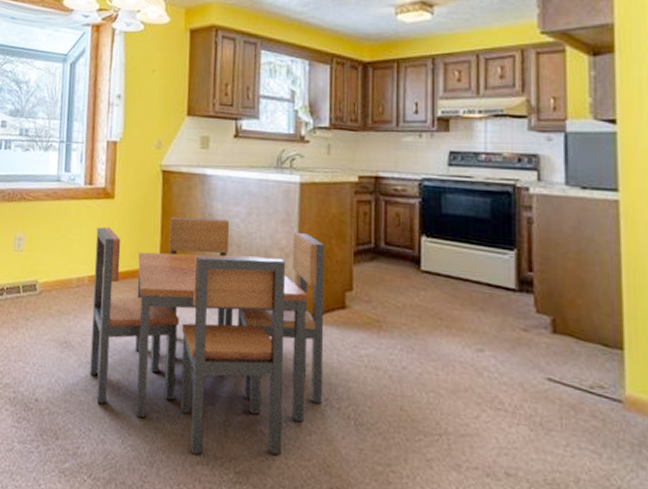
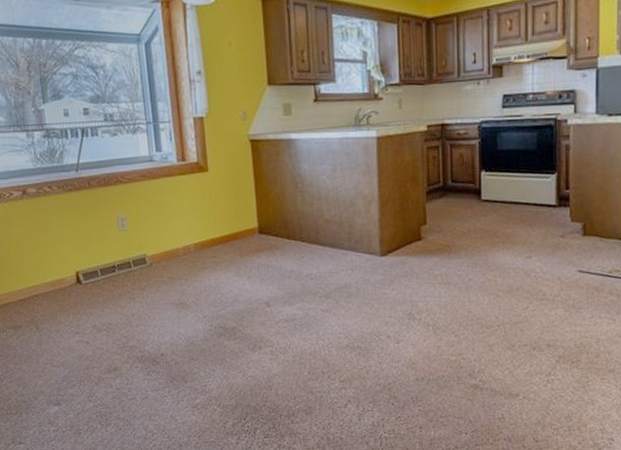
dining table: present [90,216,324,455] -> none [195,178,407,373]

